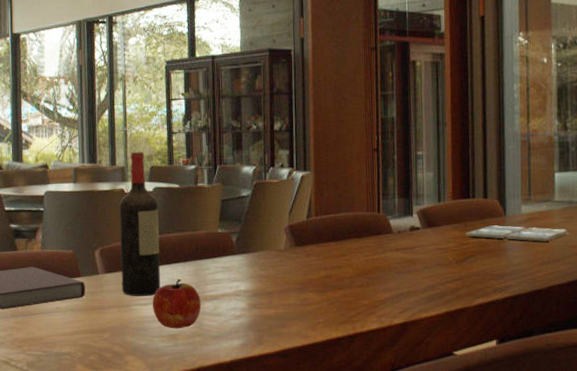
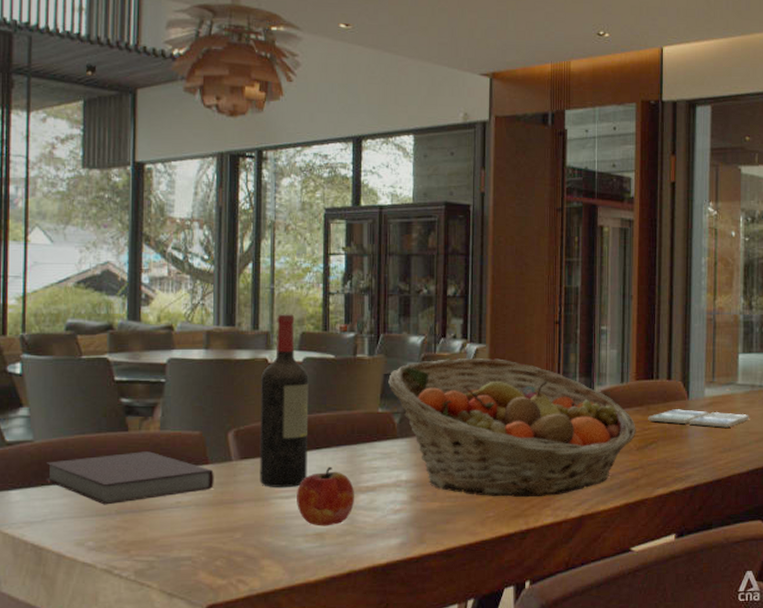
fruit basket: none [226,183,455,306] -> present [388,357,636,498]

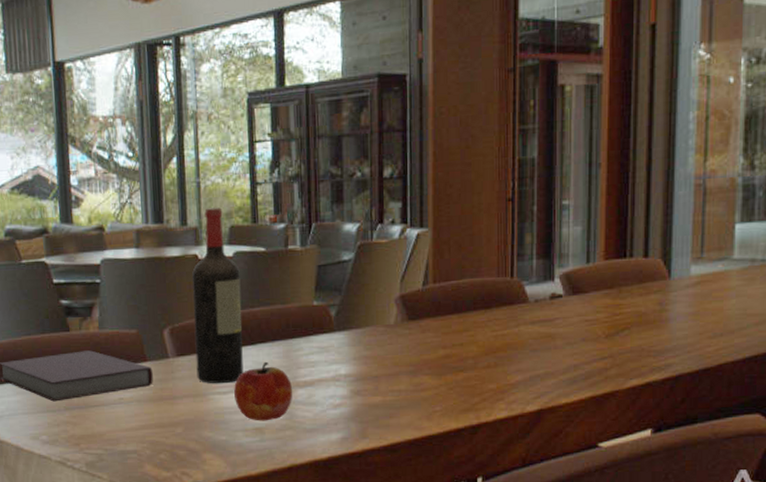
fruit basket: present [388,357,636,498] -> none [323,243,605,391]
drink coaster: present [648,409,749,428] -> none [619,290,747,310]

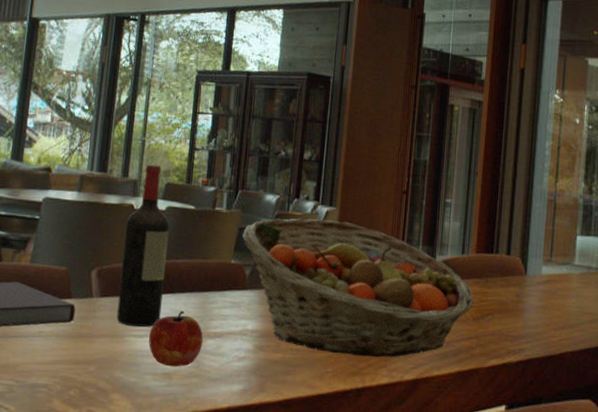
fruit basket: none [323,243,605,391] -> present [242,218,474,358]

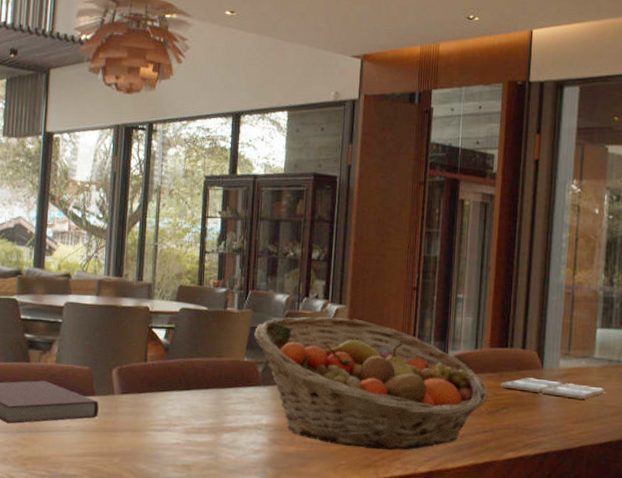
wine bottle: present [116,164,170,328] -> none [137,268,184,422]
apple: present [149,310,204,367] -> none [168,406,220,459]
drink coaster: none [485,284,584,306] -> present [500,378,605,399]

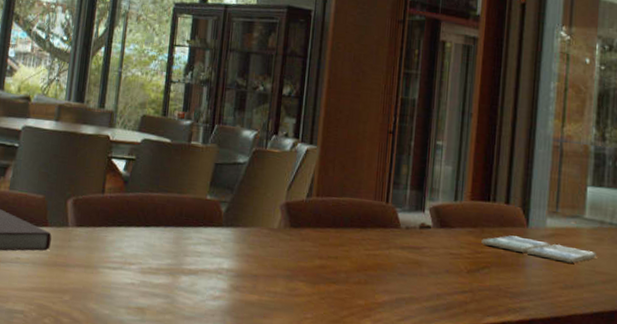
fruit basket: present [254,316,488,451] -> none [218,155,468,307]

